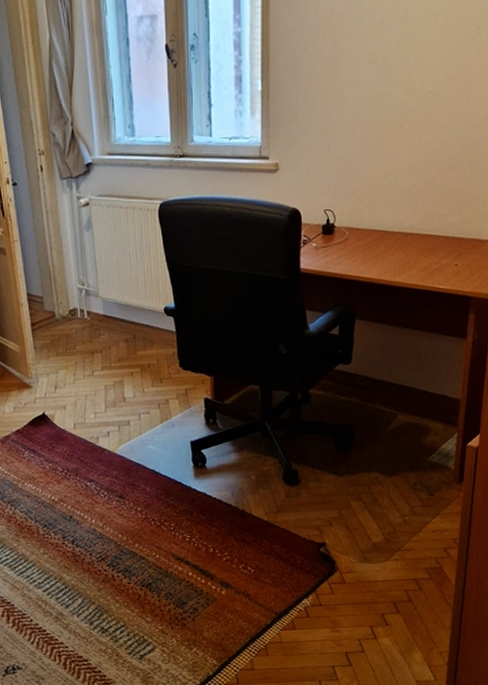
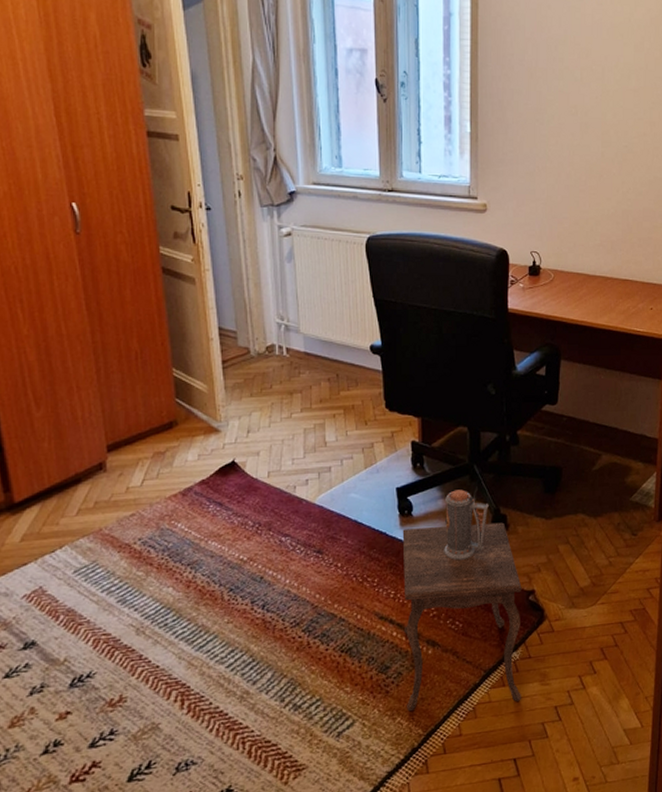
side table: none [196,442,313,644] -> present [402,486,522,712]

